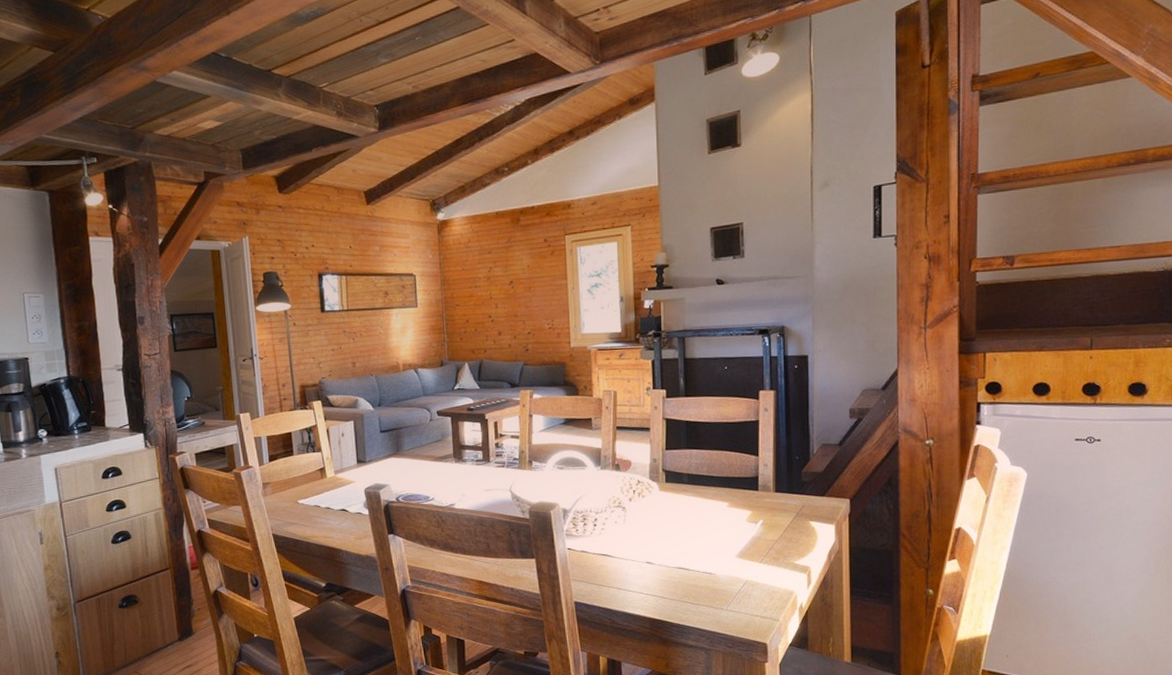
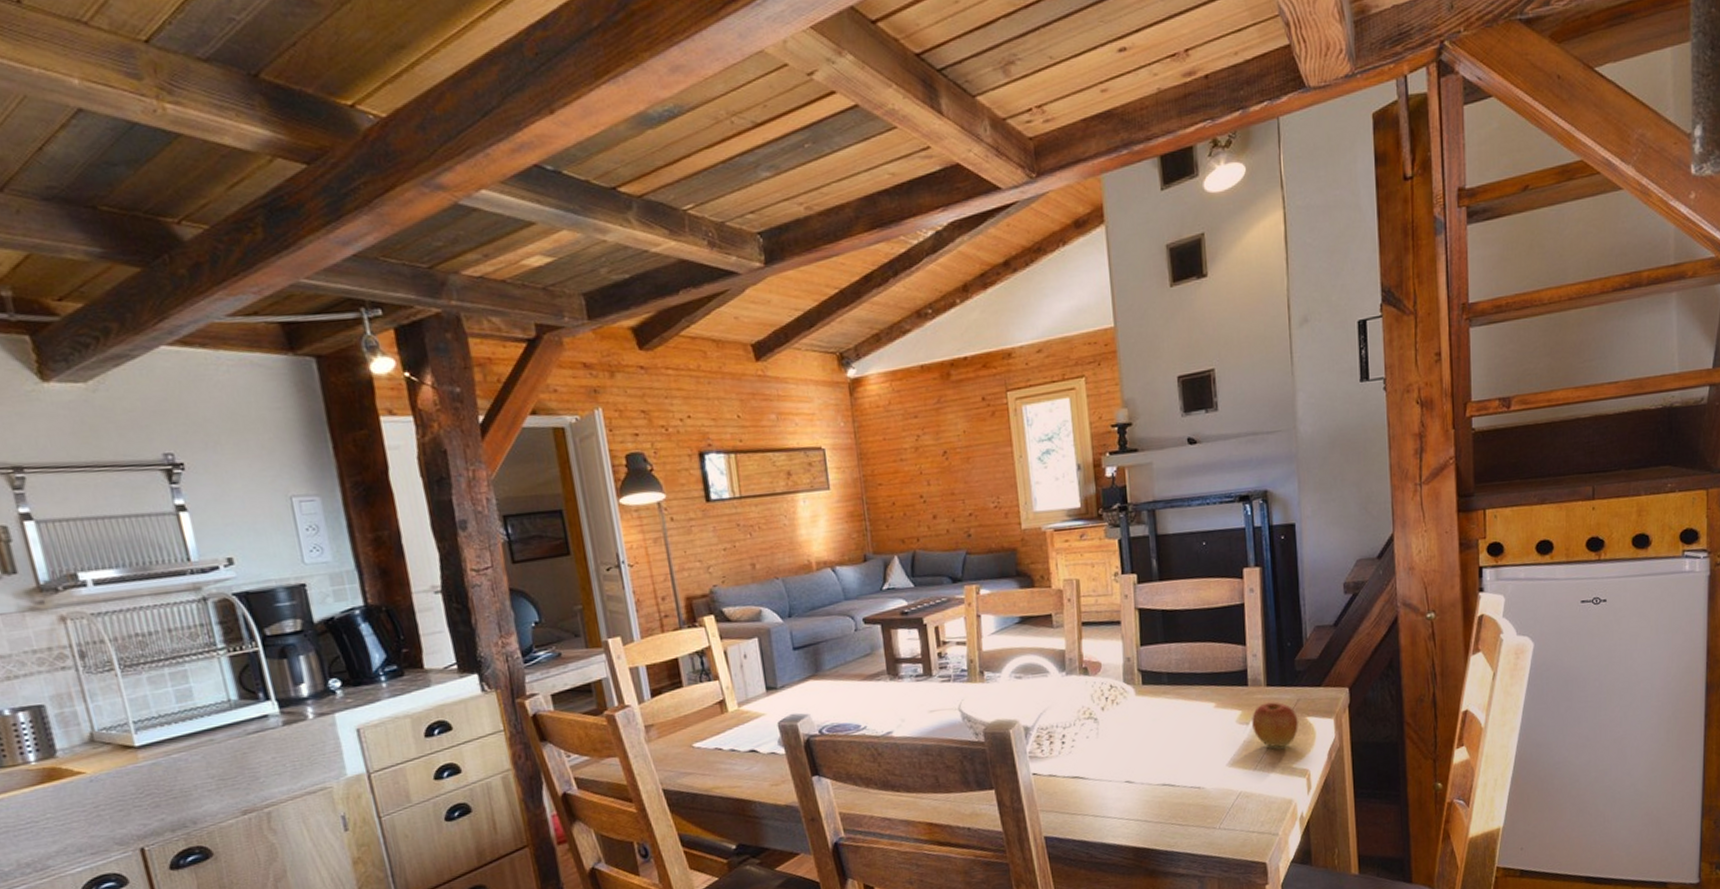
apple: none [760,506,802,545] -> present [1252,702,1298,747]

